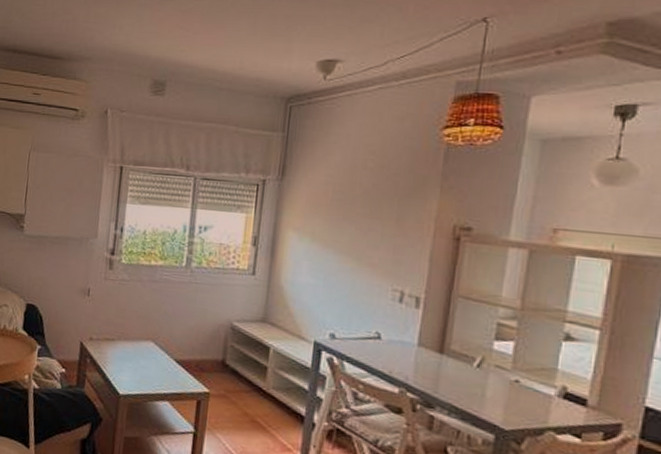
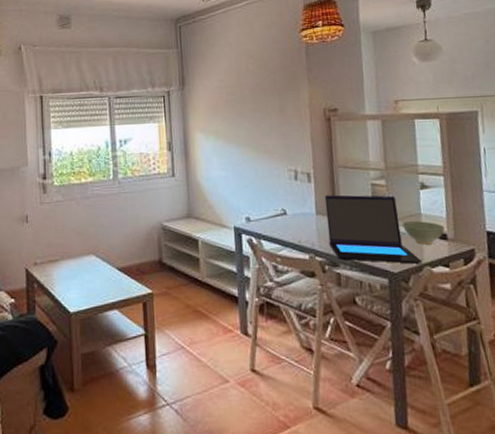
laptop: none [427,326,546,426] -> present [324,194,423,264]
bowl: none [528,374,588,408] -> present [402,221,446,245]

